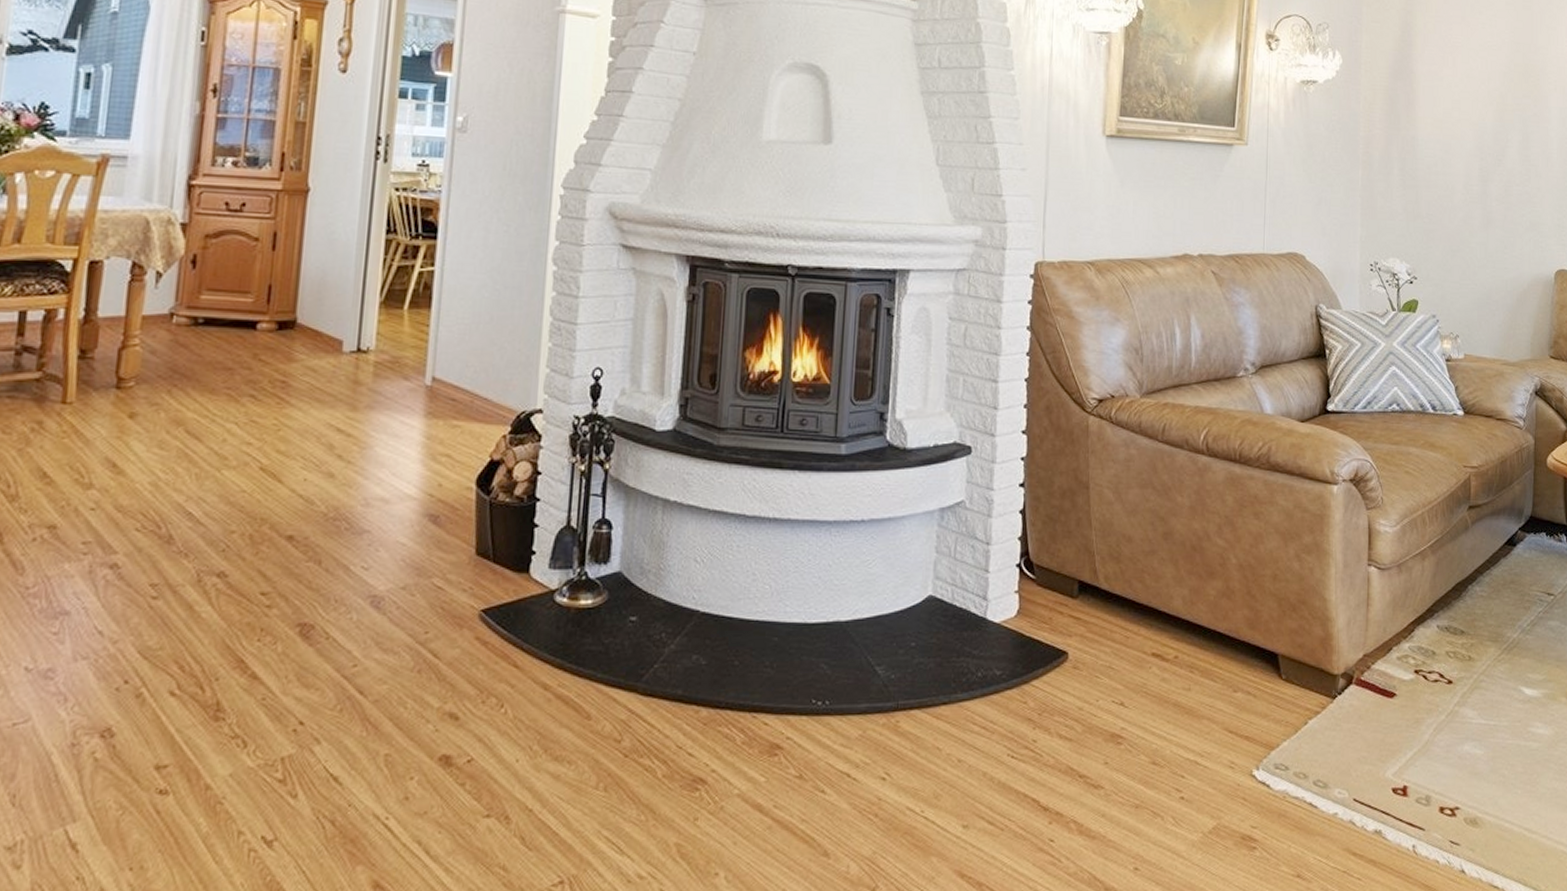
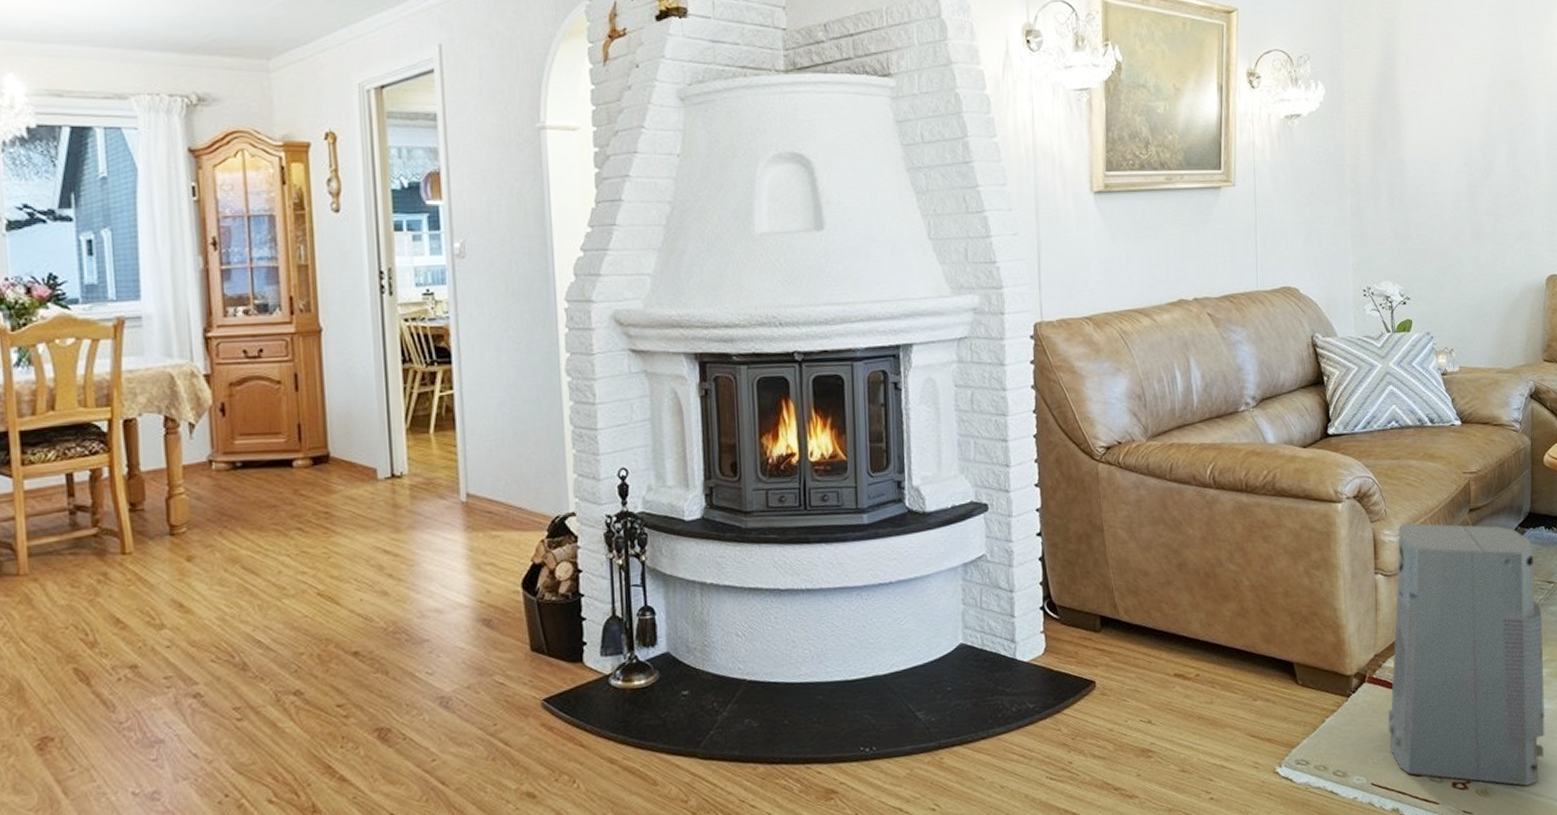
air purifier: none [1374,514,1541,819] -> present [1387,523,1545,786]

